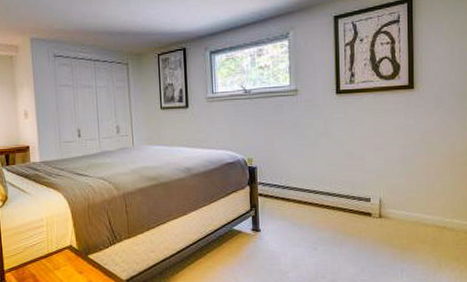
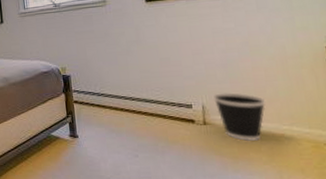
wastebasket: none [389,187,435,234] -> present [212,92,266,142]

